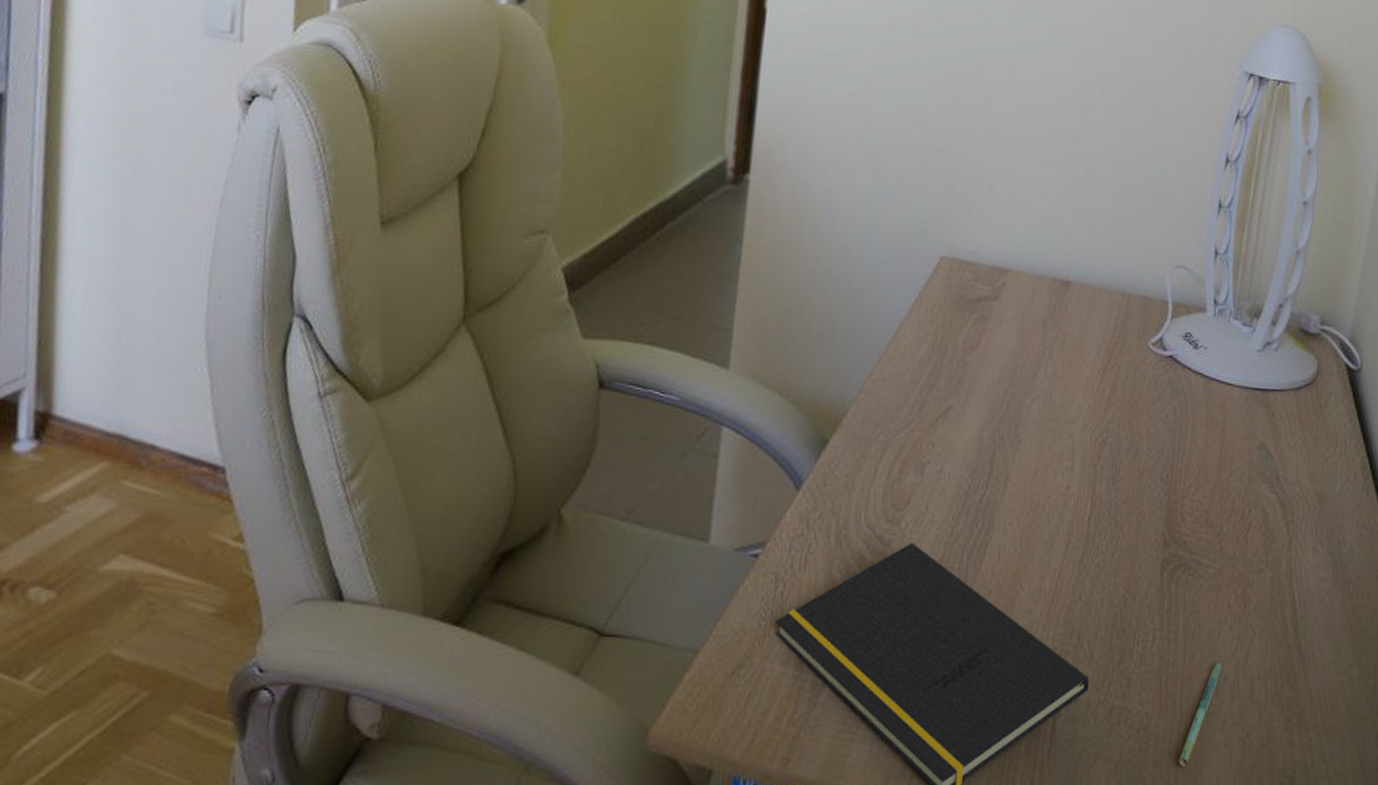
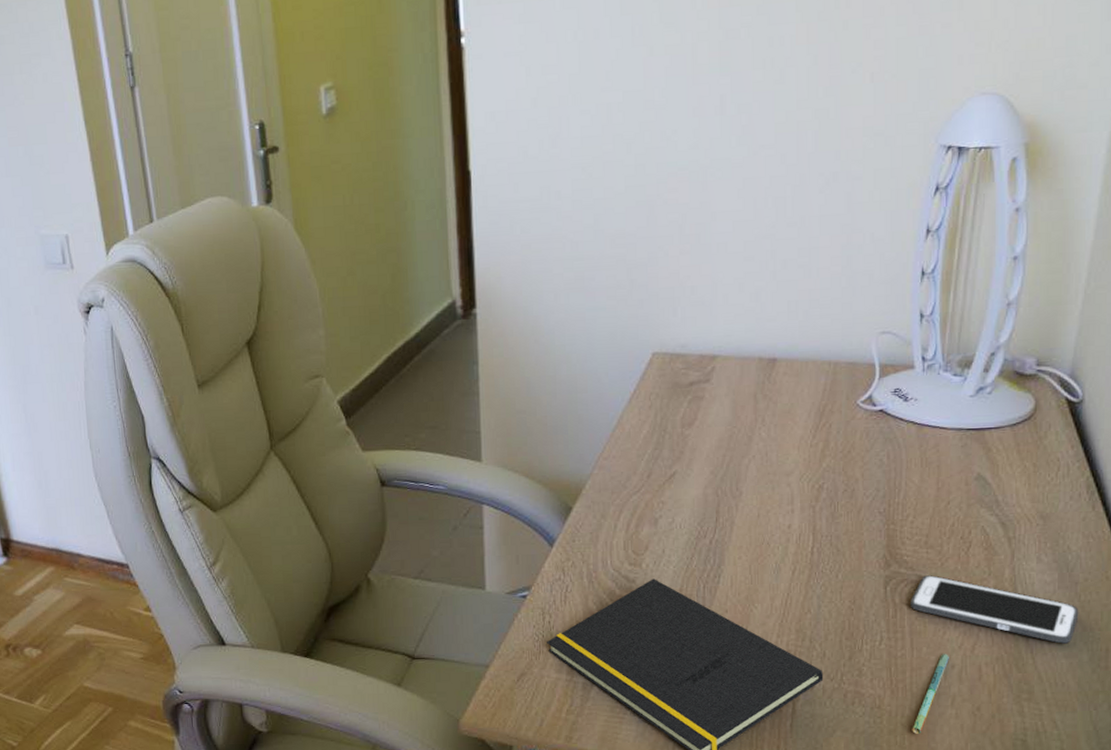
cell phone: none [1186,561,1351,656] -> present [911,575,1079,644]

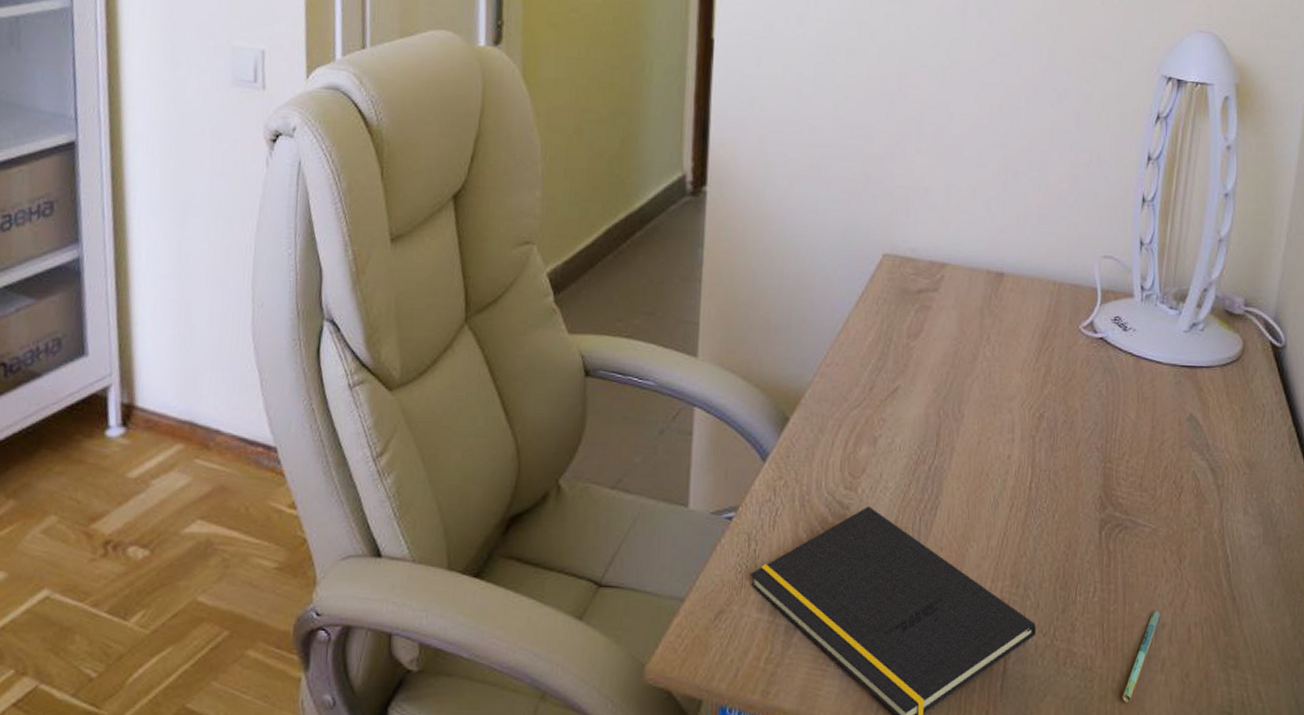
cell phone: present [911,575,1079,644] -> none [1124,521,1282,606]

